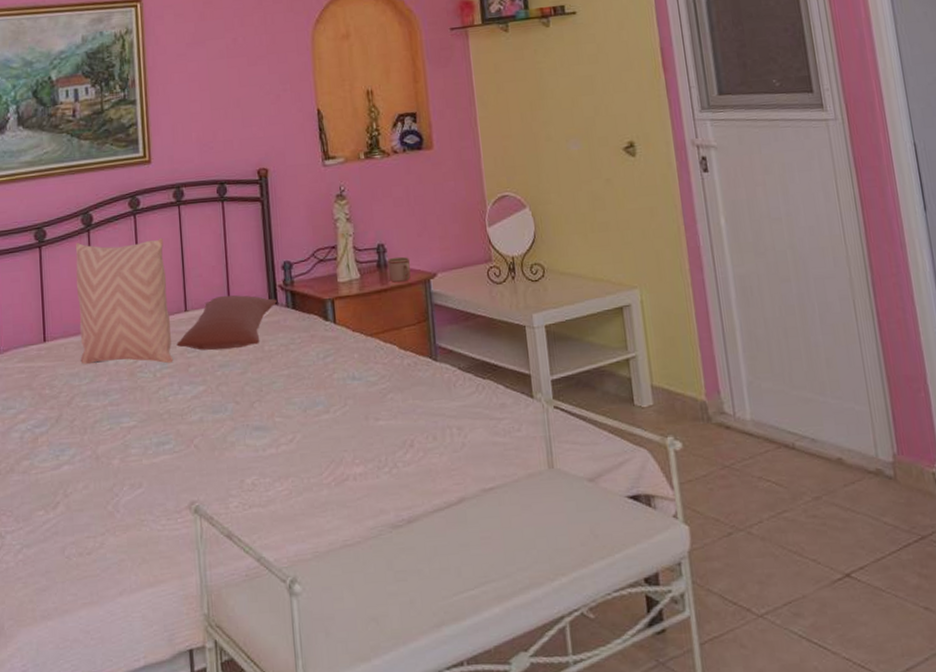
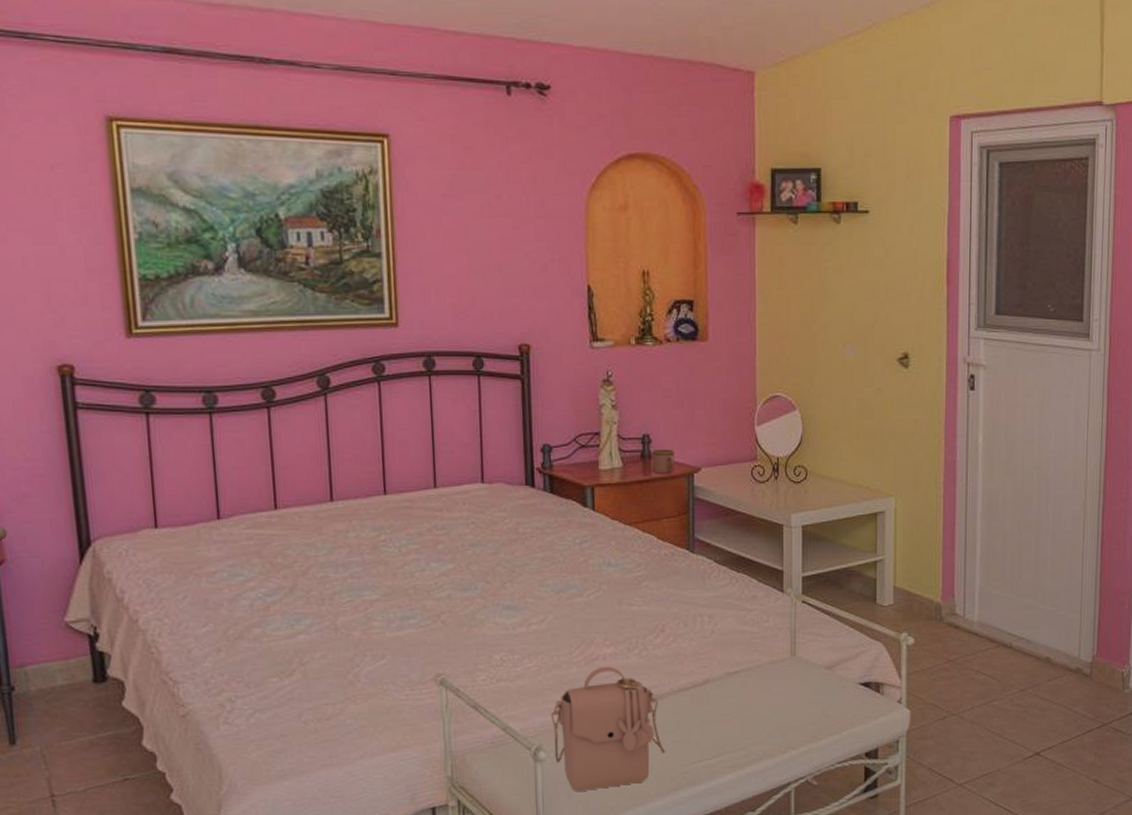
pillow: present [75,237,174,365] -> none [310,406,421,540]
pillow: present [176,295,277,351] -> none [424,474,534,529]
handbag: none [304,486,424,631] -> present [551,666,665,792]

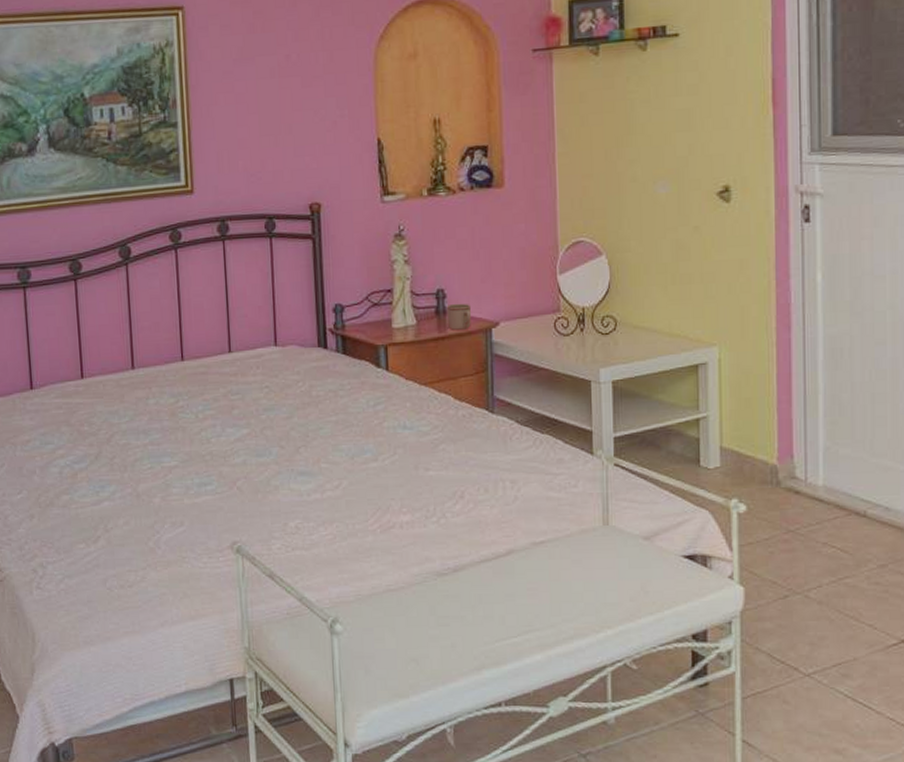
handbag: present [551,666,665,792] -> none [347,534,467,668]

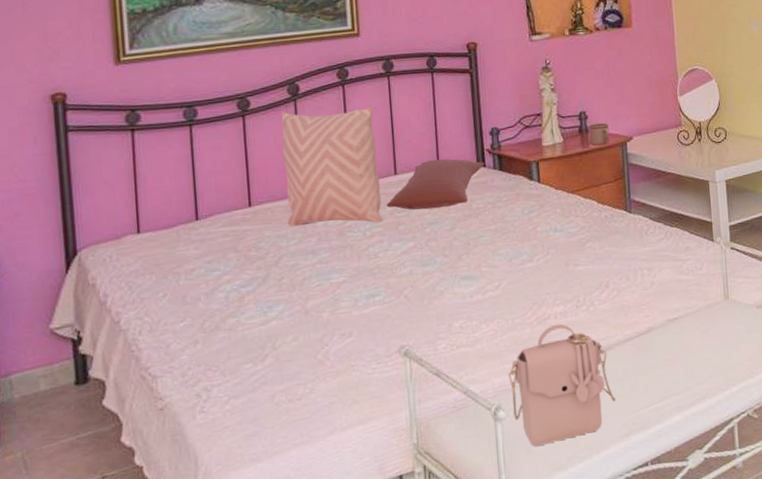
pillow: none [112,274,217,405] -> present [281,106,383,227]
pillow: none [219,337,326,394] -> present [386,159,484,210]
handbag: none [347,534,467,668] -> present [508,323,616,447]

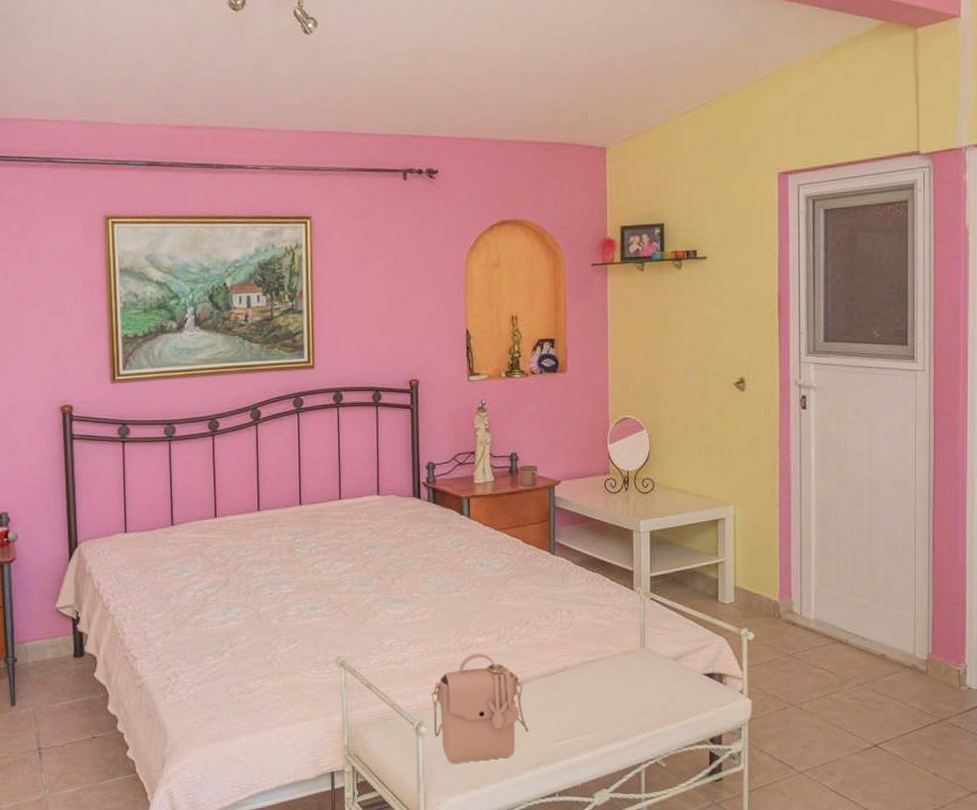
pillow: present [281,106,383,227] -> none [244,434,328,543]
pillow: present [386,159,484,210] -> none [331,488,420,534]

